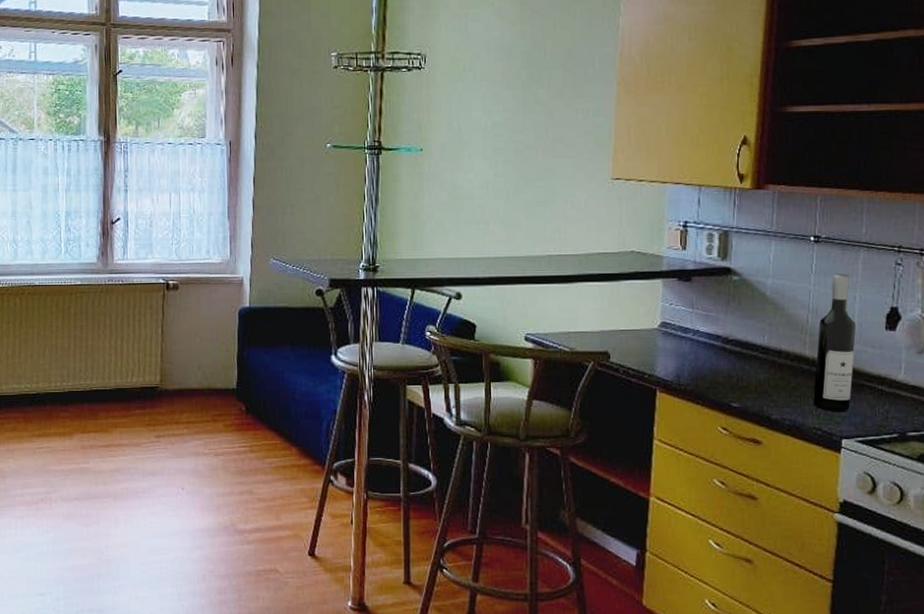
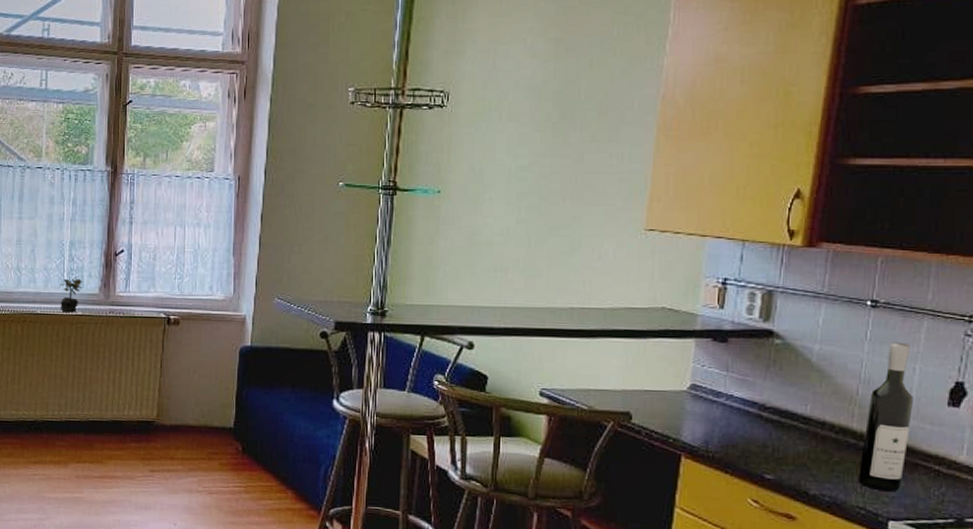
succulent plant: none [57,247,81,283] -> present [60,277,83,313]

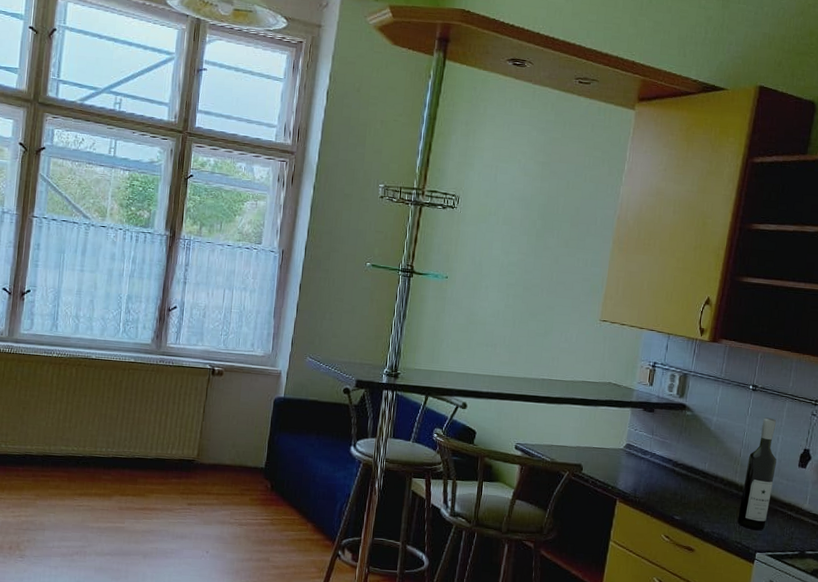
succulent plant: present [60,277,83,313] -> none [114,328,137,360]

